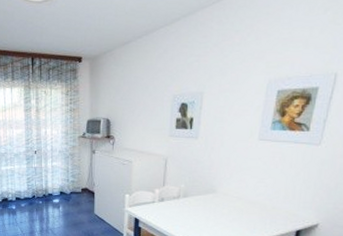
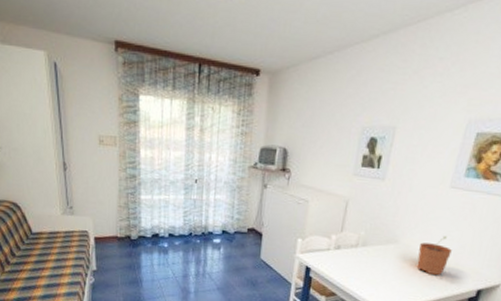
plant pot: none [236,183,267,219] -> present [417,236,452,275]

